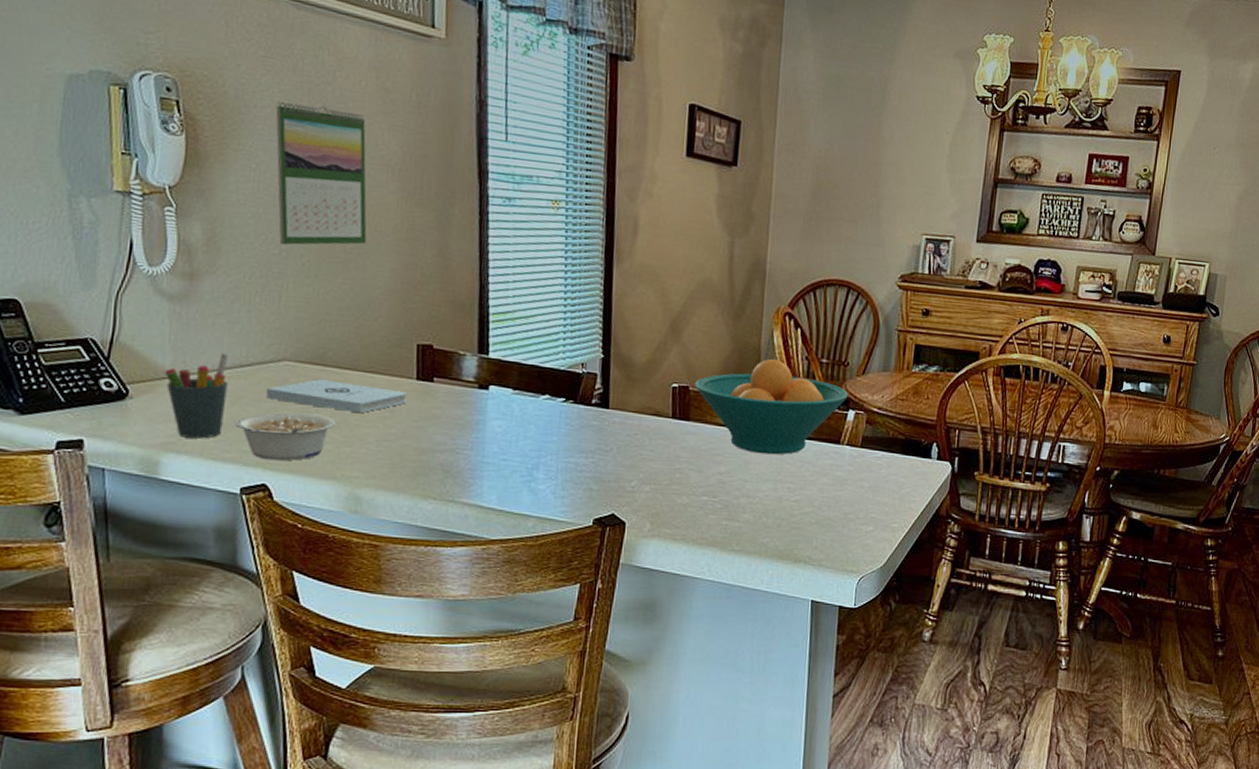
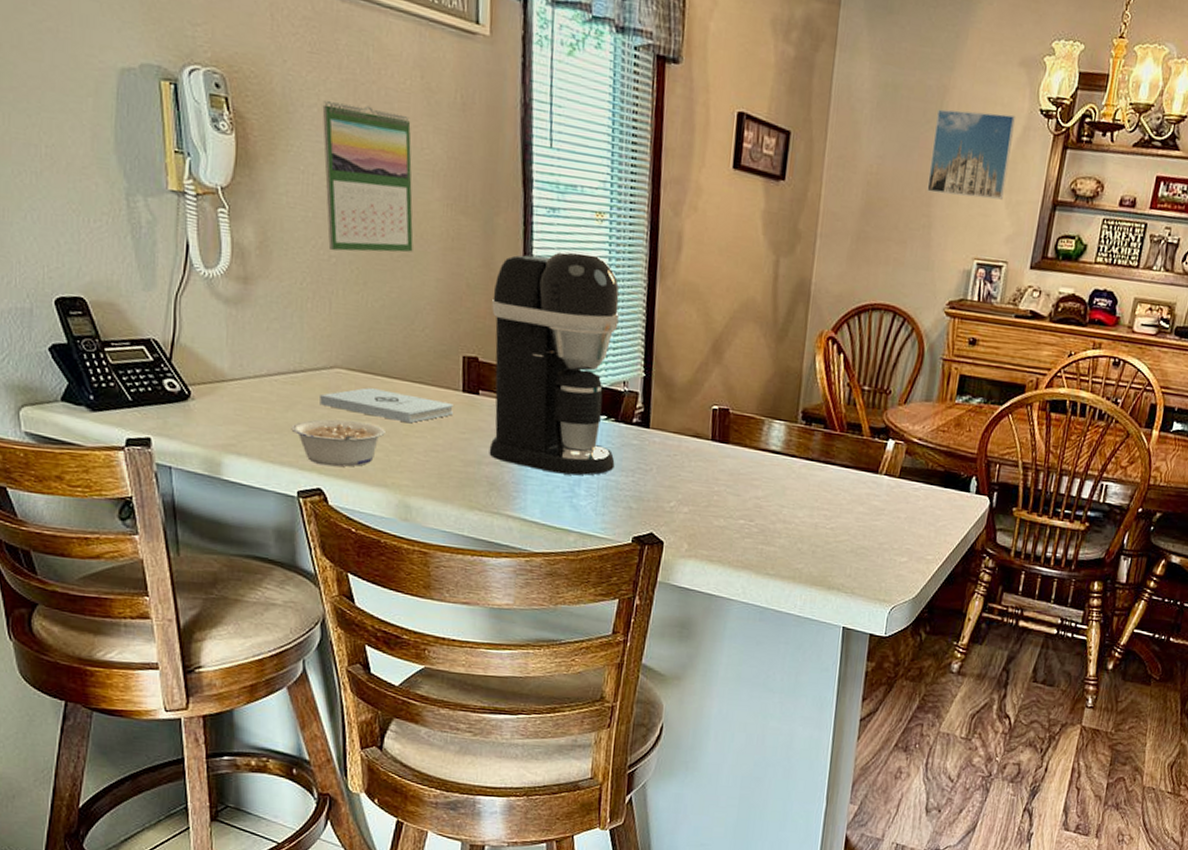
pen holder: present [164,353,229,439] -> none [223,358,283,442]
coffee maker: none [444,237,576,459] -> present [489,250,620,476]
fruit bowl: present [695,358,848,455] -> none [735,384,889,482]
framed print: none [874,97,955,179] -> present [927,109,1016,200]

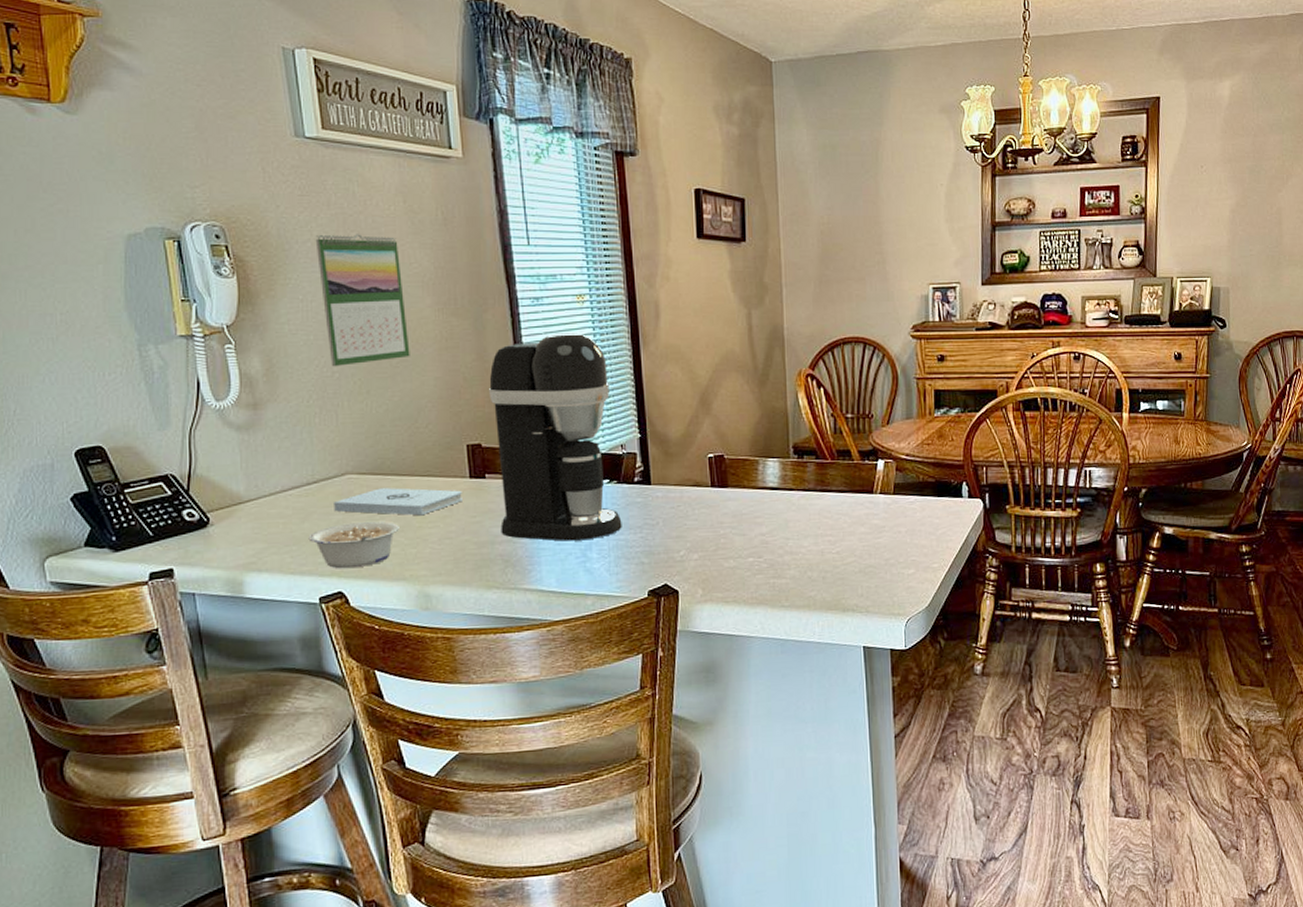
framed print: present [927,109,1016,200] -> none [873,154,947,232]

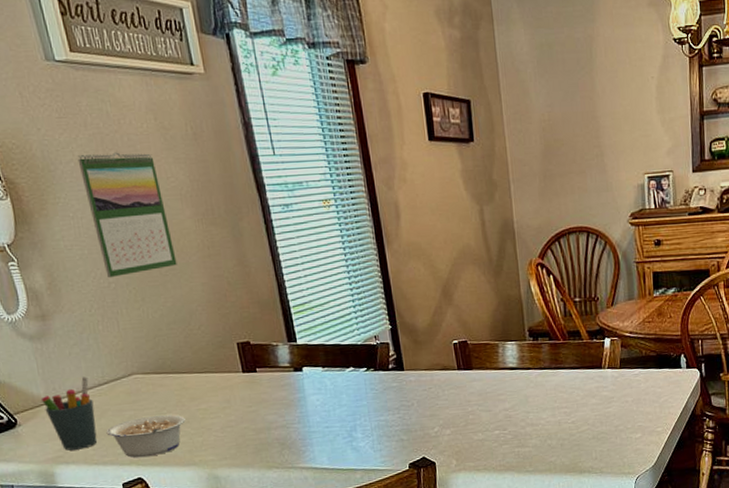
pen holder: none [239,474,298,557] -> present [40,376,98,451]
notepad: present [334,488,462,516] -> none [125,383,238,409]
coffee maker: present [489,333,622,542] -> none [251,235,382,425]

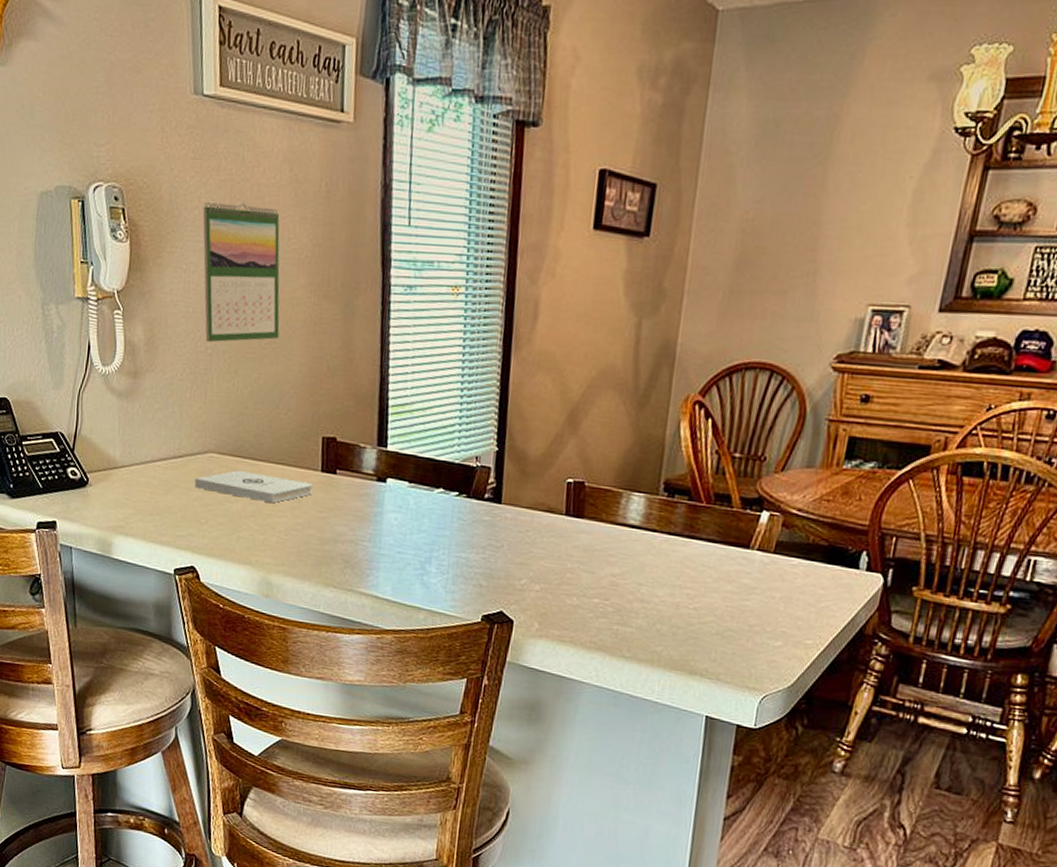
pen holder: present [40,376,98,451] -> none [115,445,165,523]
legume: present [106,415,185,458] -> none [170,501,251,546]
notepad: none [125,383,238,409] -> present [195,470,313,504]

